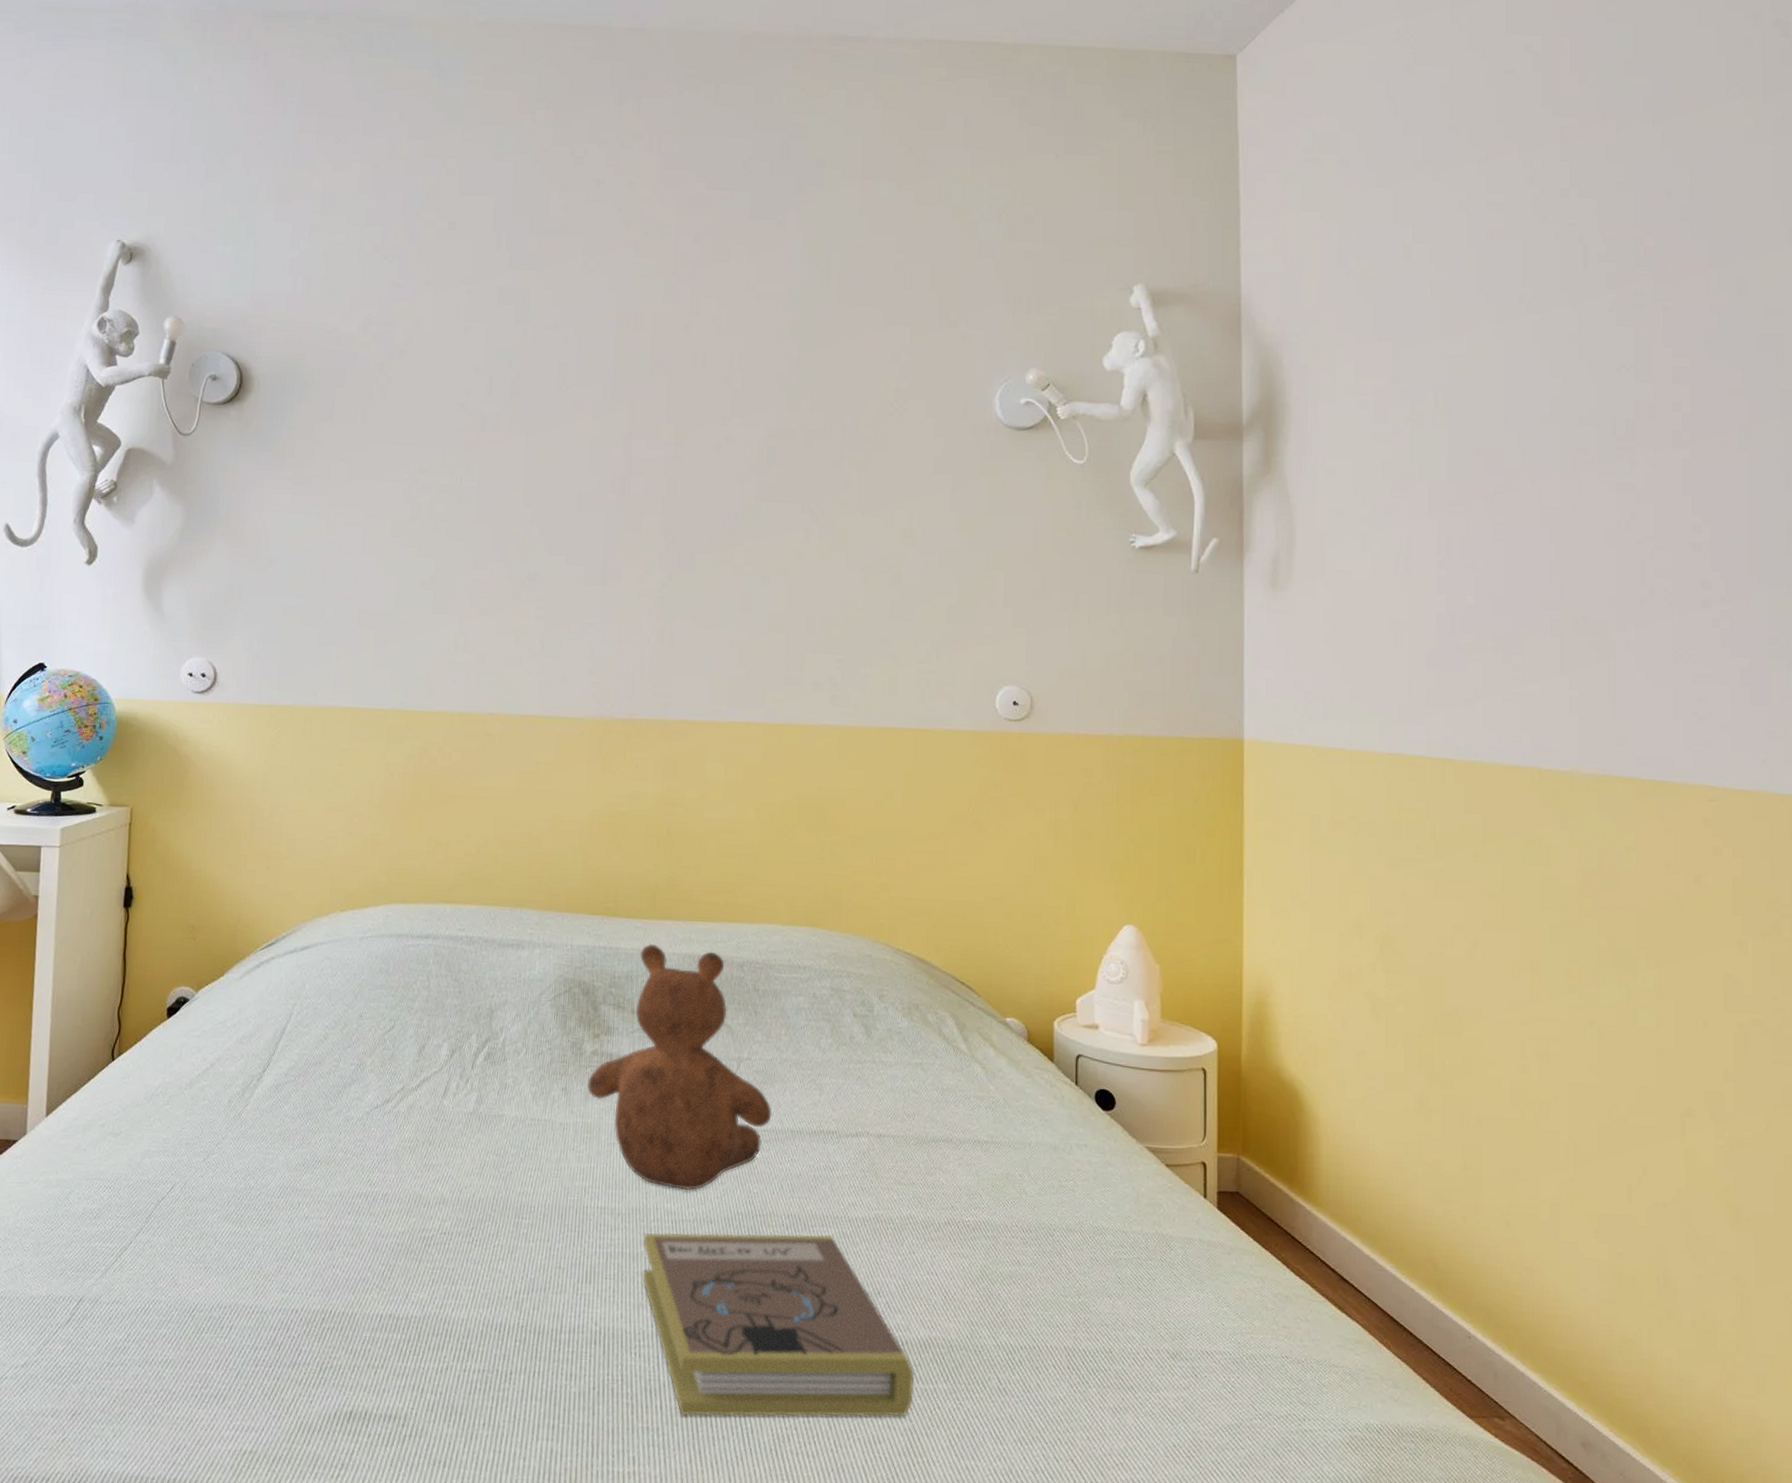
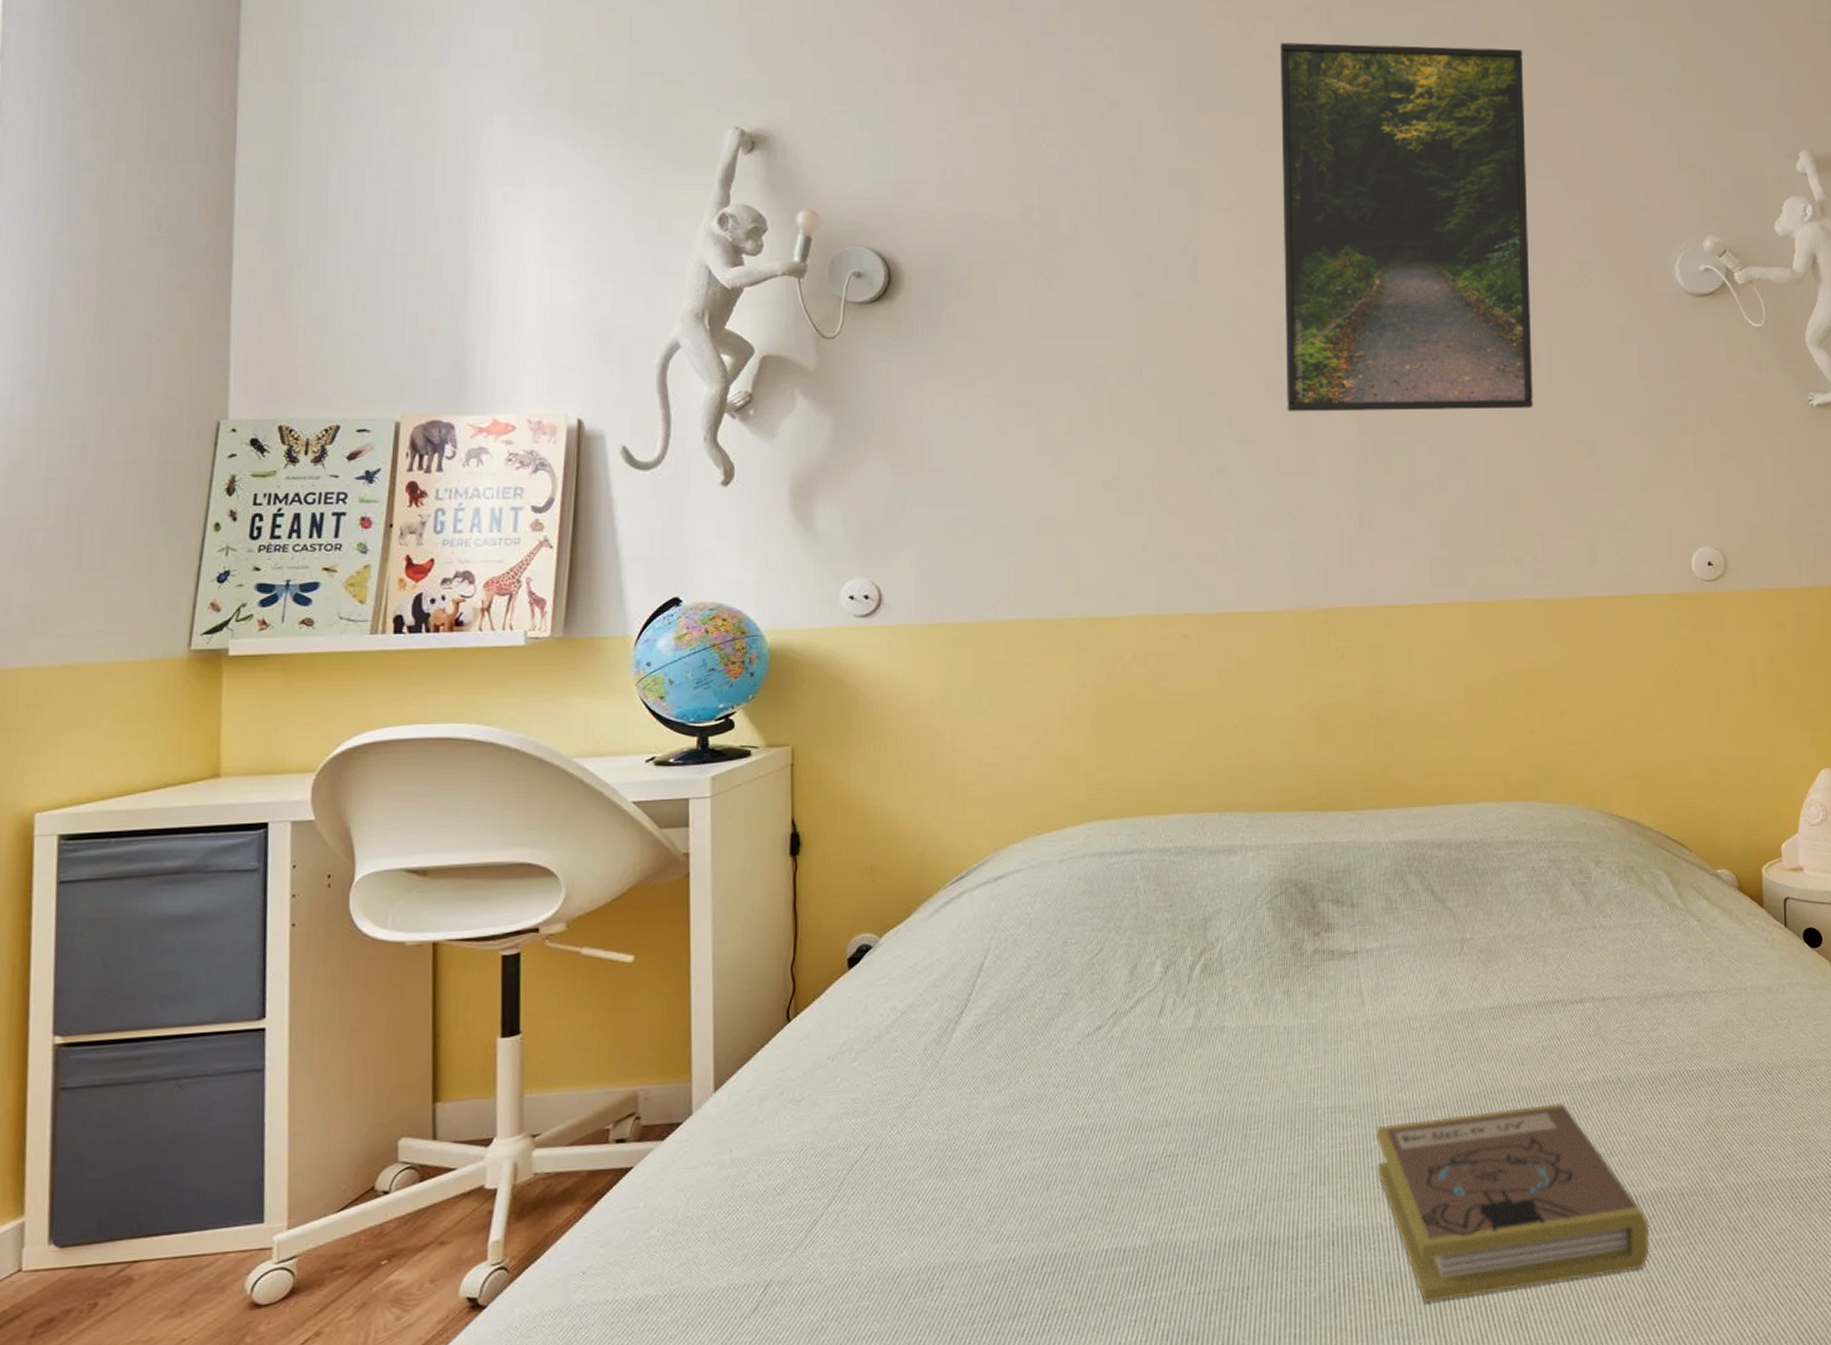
teddy bear: present [587,943,772,1191] -> none [1310,834,1498,1078]
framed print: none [597,168,849,535] -> present [1280,42,1533,412]

